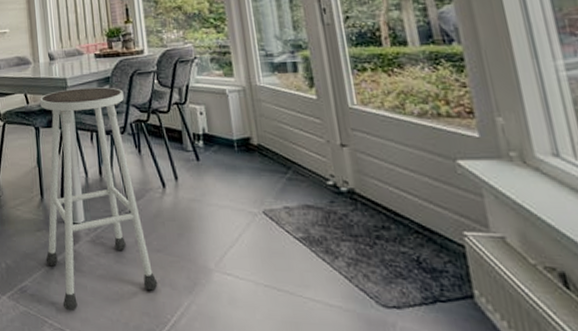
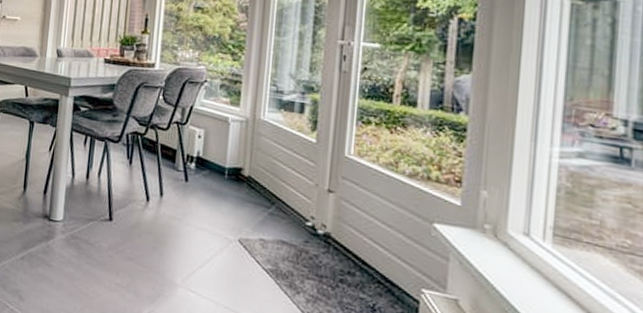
stool: present [40,87,158,311] -> none [17,89,126,301]

